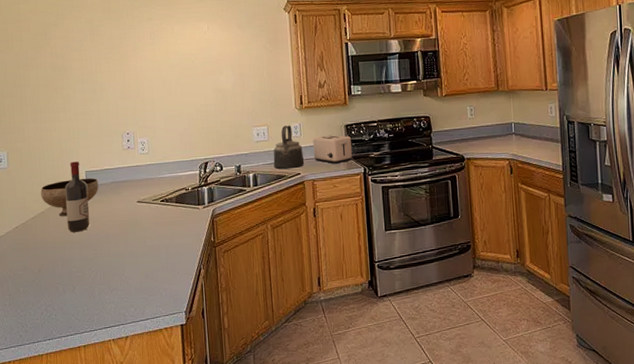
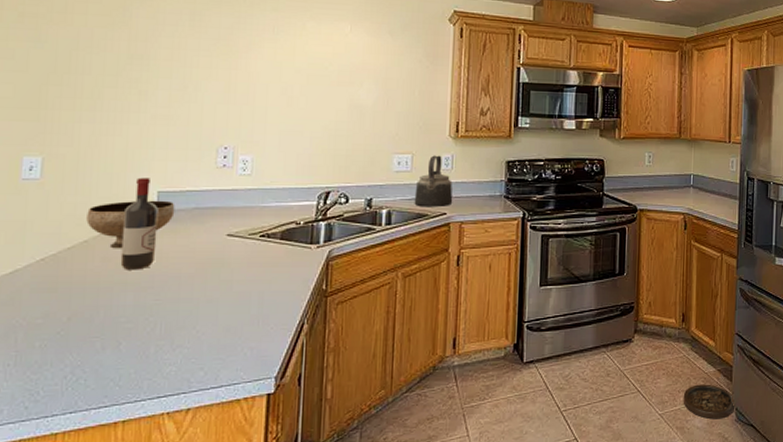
toaster: present [312,134,353,164] -> none [465,170,513,205]
pet bowl: none [524,313,576,345] -> present [683,384,736,420]

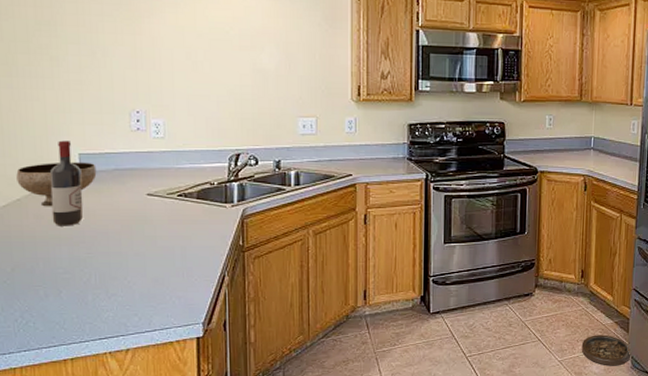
kettle: present [414,155,453,207] -> none [321,118,358,169]

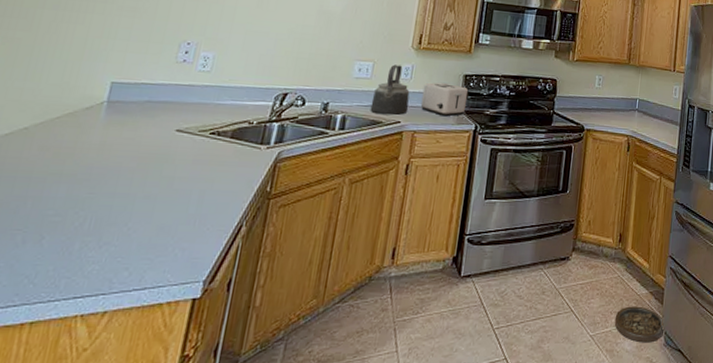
bowl: present [16,162,97,206] -> none [30,89,128,137]
wine bottle: present [49,140,84,226] -> none [58,67,110,161]
kettle: none [321,118,358,169] -> present [370,64,410,115]
toaster: none [369,133,415,167] -> present [420,82,469,117]

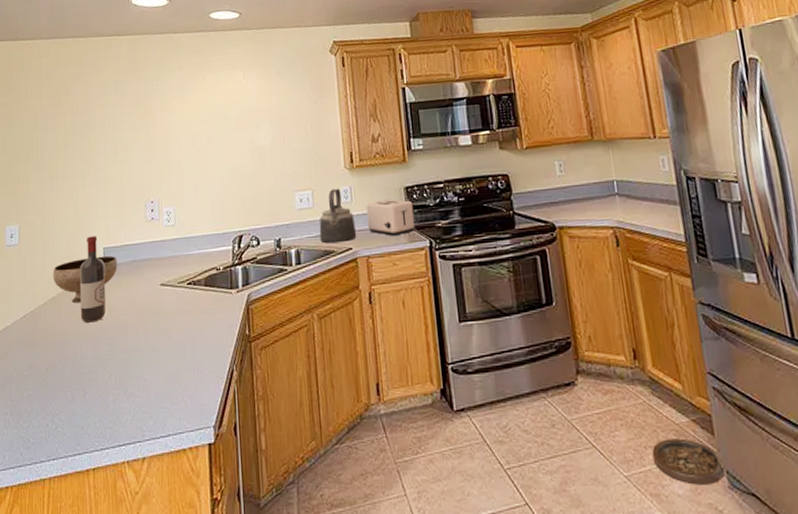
bowl: none [30,89,128,137] -> present [53,255,118,302]
wine bottle: none [58,67,110,161] -> present [79,236,106,323]

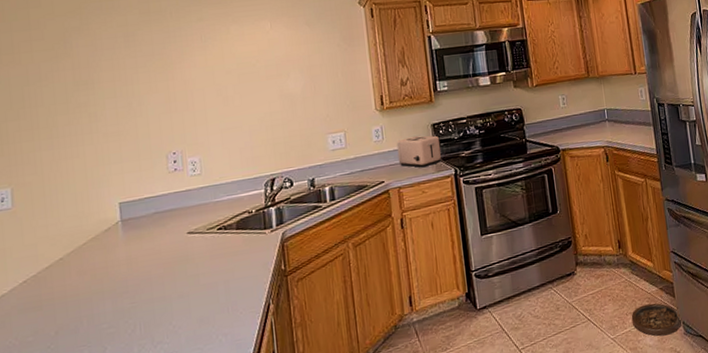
bowl: present [53,255,118,302] -> none [58,209,138,261]
wine bottle: present [79,236,106,323] -> none [91,191,126,280]
kettle: present [319,188,357,244] -> none [352,129,389,179]

